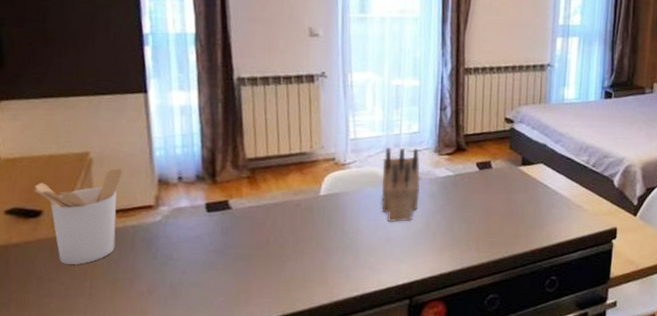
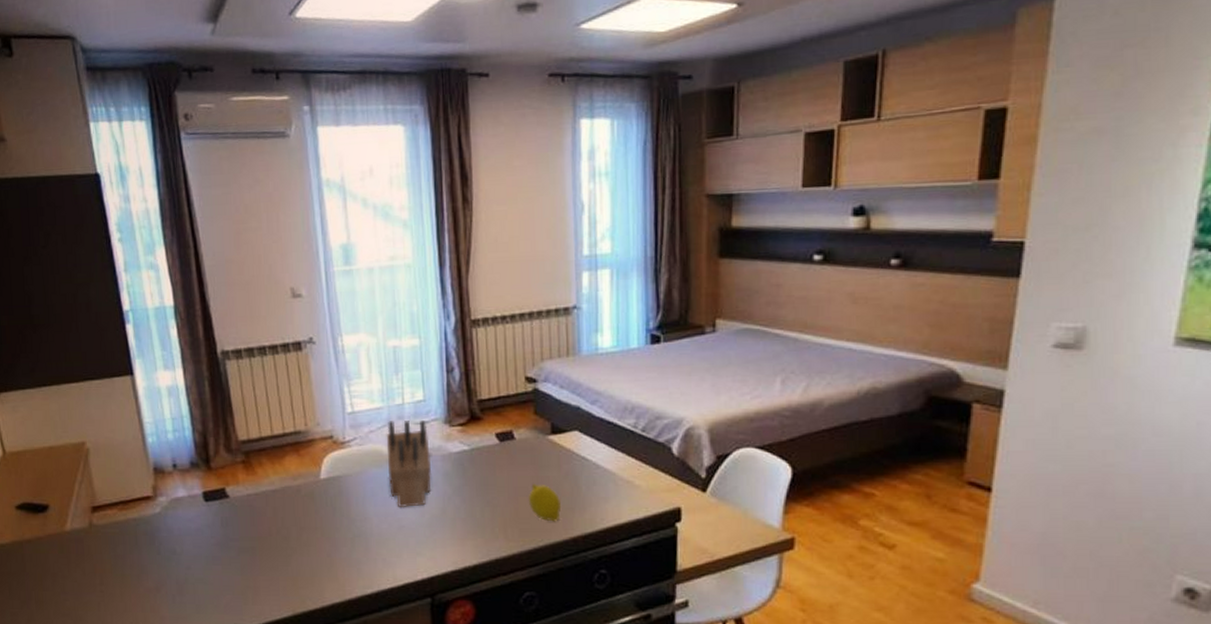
utensil holder: present [33,168,122,264] -> none [39,458,119,560]
fruit: none [498,205,525,237] -> present [528,484,562,522]

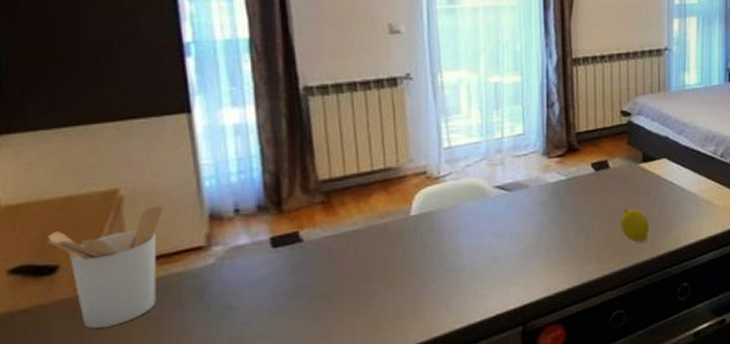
utensil holder: none [39,458,119,560] -> present [46,206,162,328]
knife block: present [386,420,432,508] -> none [483,153,528,240]

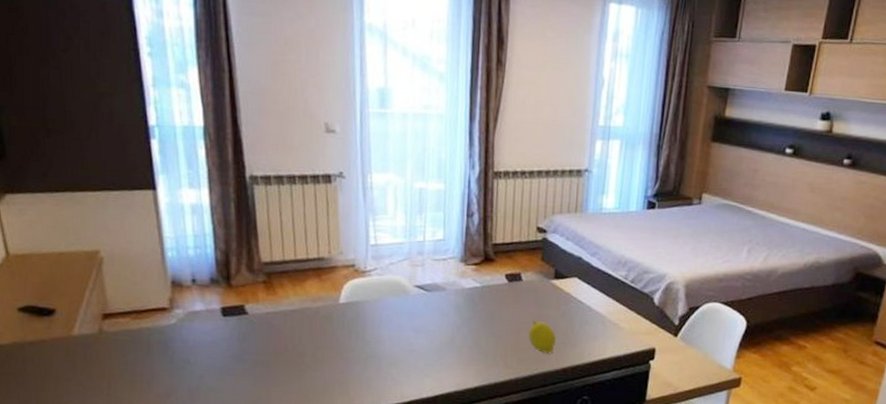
utensil holder: present [46,206,162,328] -> none [45,268,134,365]

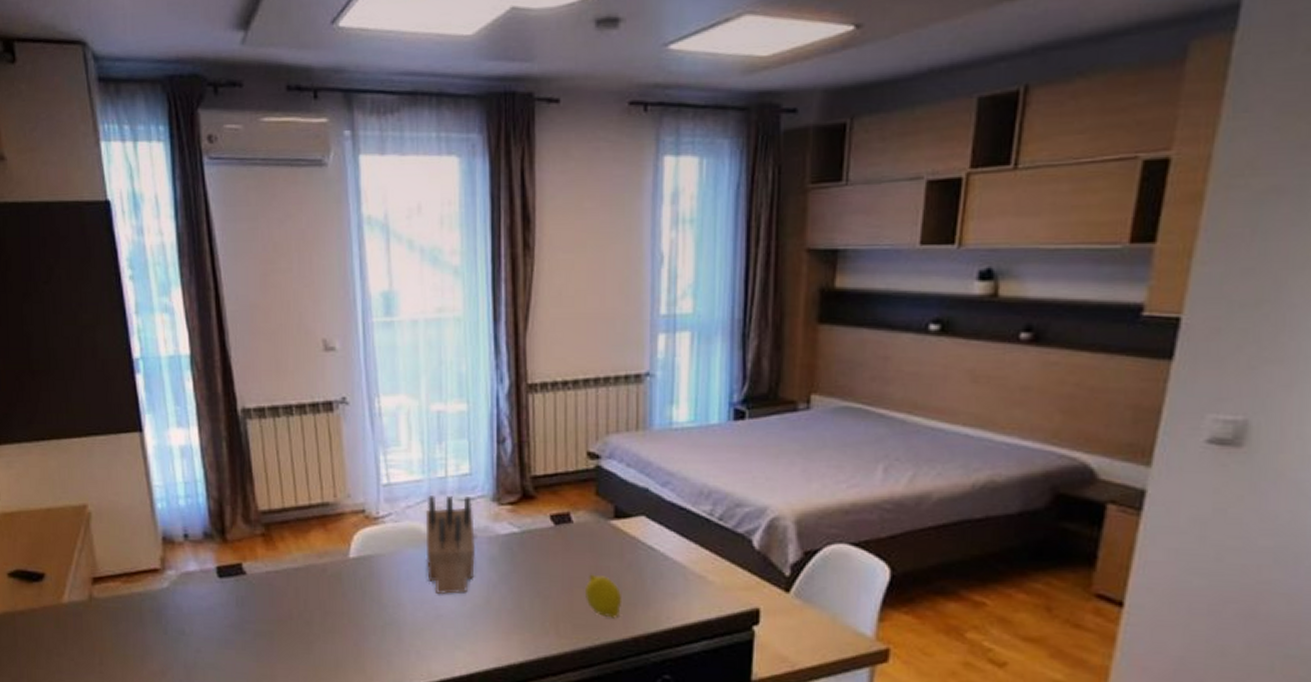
knife block: none [404,255,445,334] -> present [425,496,475,595]

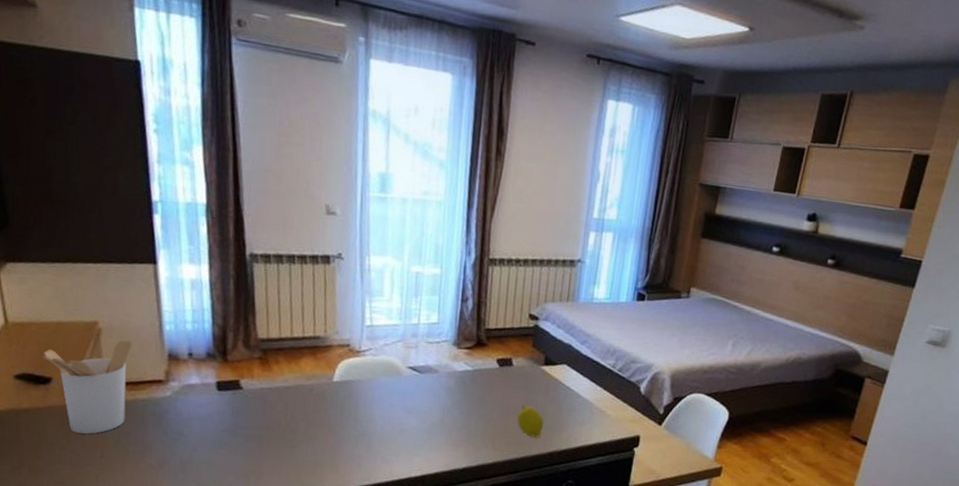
utensil holder: none [34,524,123,637] -> present [43,340,132,434]
knife block: present [425,496,475,595] -> none [396,337,438,415]

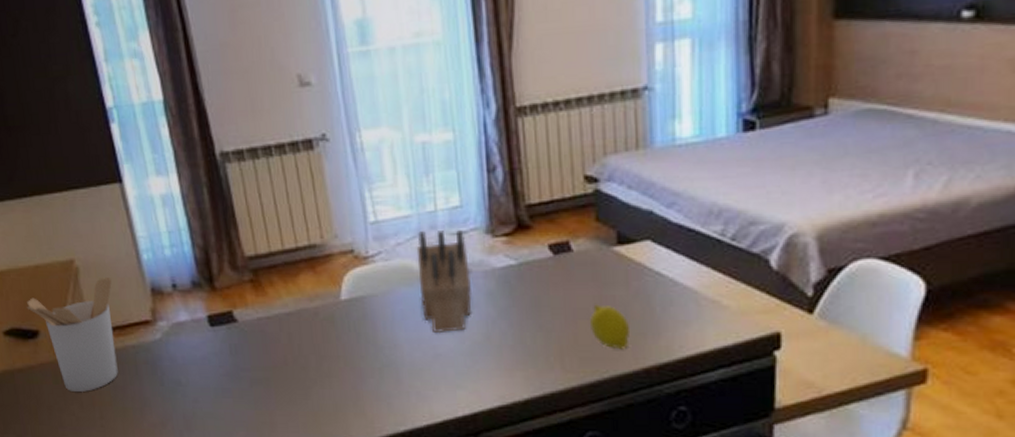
knife block: none [396,337,438,415] -> present [416,230,472,334]

